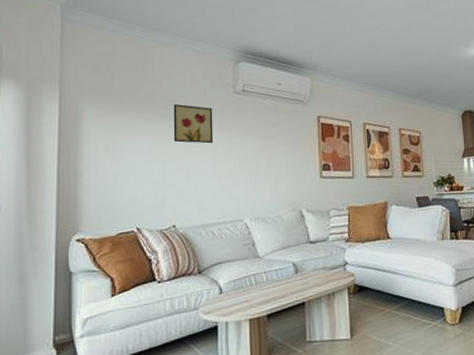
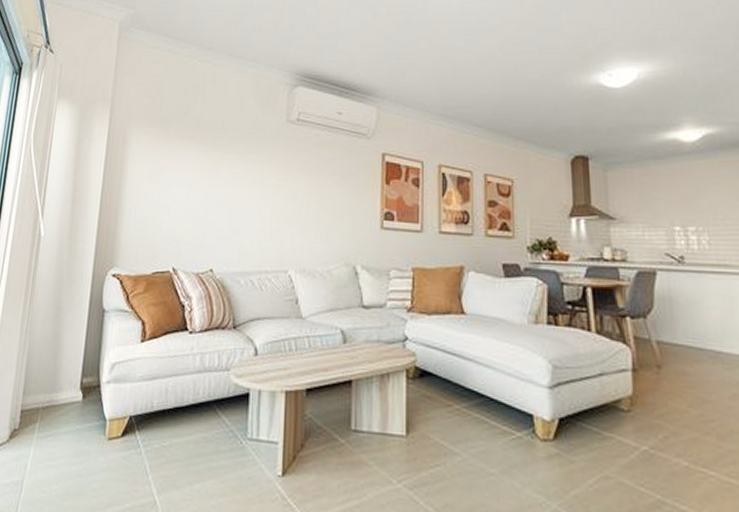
wall art: present [173,103,214,144] -> none [218,131,263,179]

